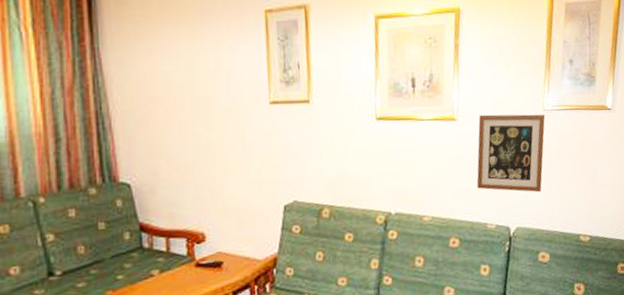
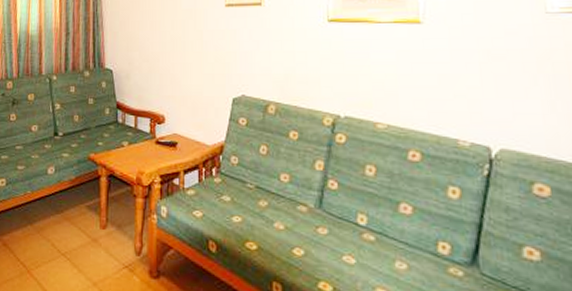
picture frame: present [476,114,545,193] -> none [446,17,548,111]

